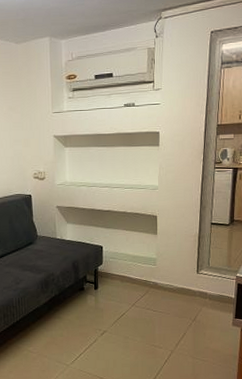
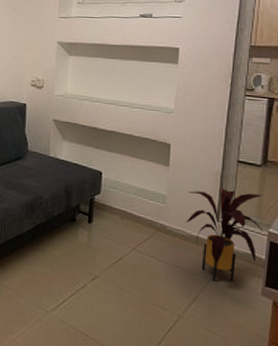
house plant: none [172,247,233,320] -> present [185,188,264,282]

